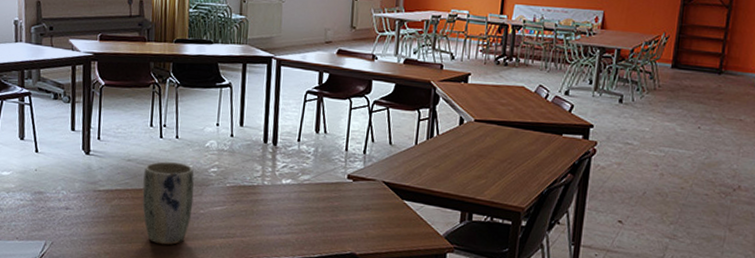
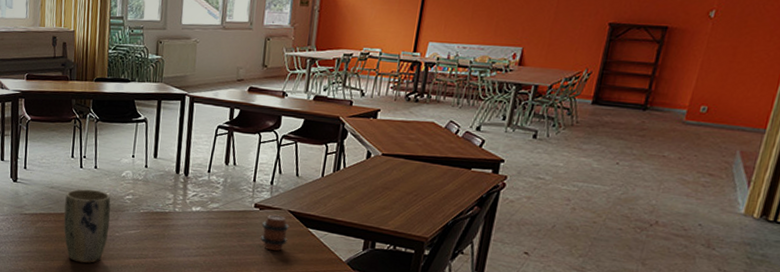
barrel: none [355,186,384,226] -> present [261,214,289,251]

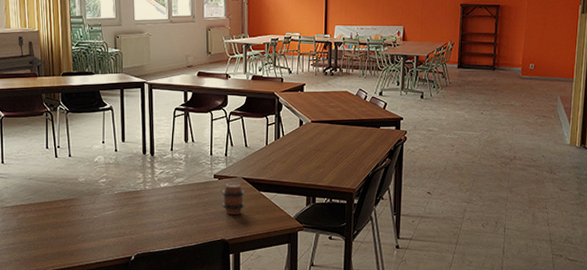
plant pot: present [63,189,111,263] -> none [44,177,88,248]

